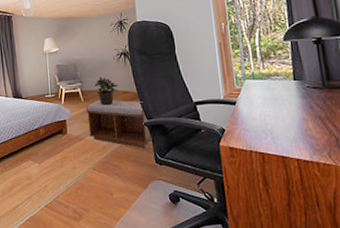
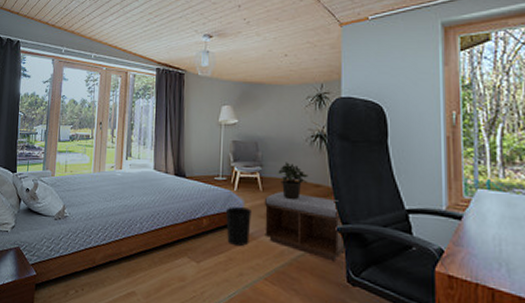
wastebasket: none [56,115,78,147] -> present [225,206,252,247]

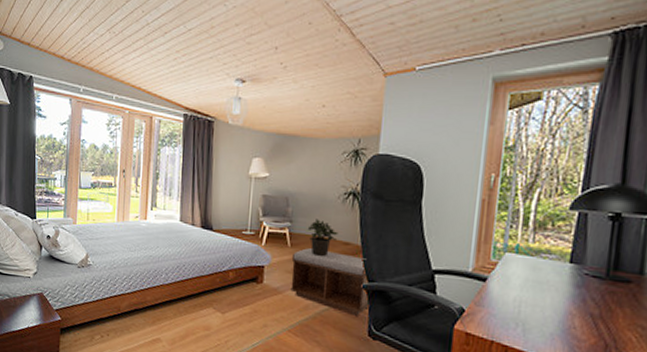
wastebasket: present [225,206,252,247] -> none [252,260,279,300]

